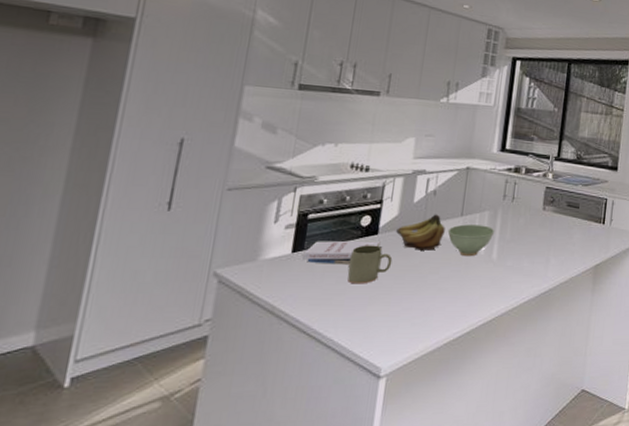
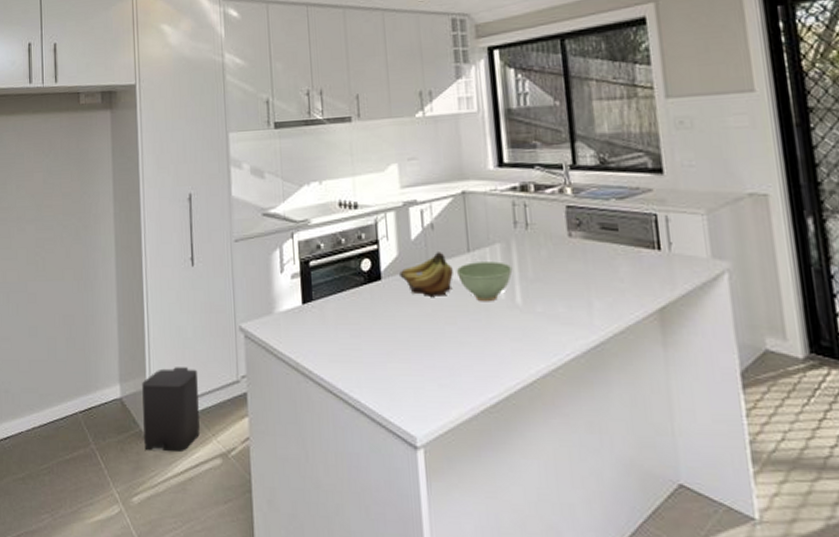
pedal bin: none [56,312,151,401] -> present [142,367,200,452]
books: present [303,240,383,265] -> none [313,287,390,316]
mug: present [347,245,393,284] -> none [358,292,403,338]

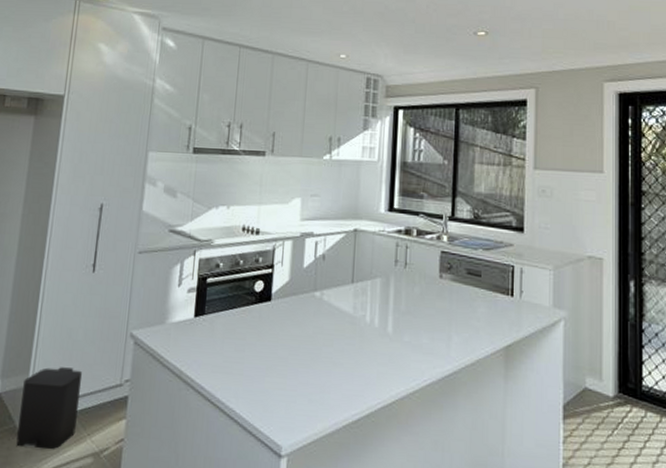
fruit: present [398,252,453,296] -> none [287,280,336,320]
bowl: present [456,261,513,302] -> none [339,292,389,329]

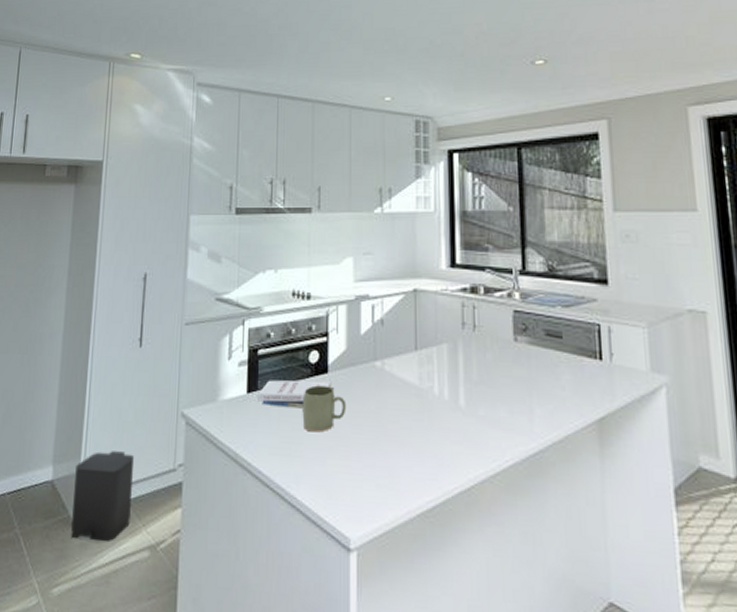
books: none [204,305,276,332] -> present [258,380,335,409]
mug: none [244,311,286,354] -> present [302,385,347,433]

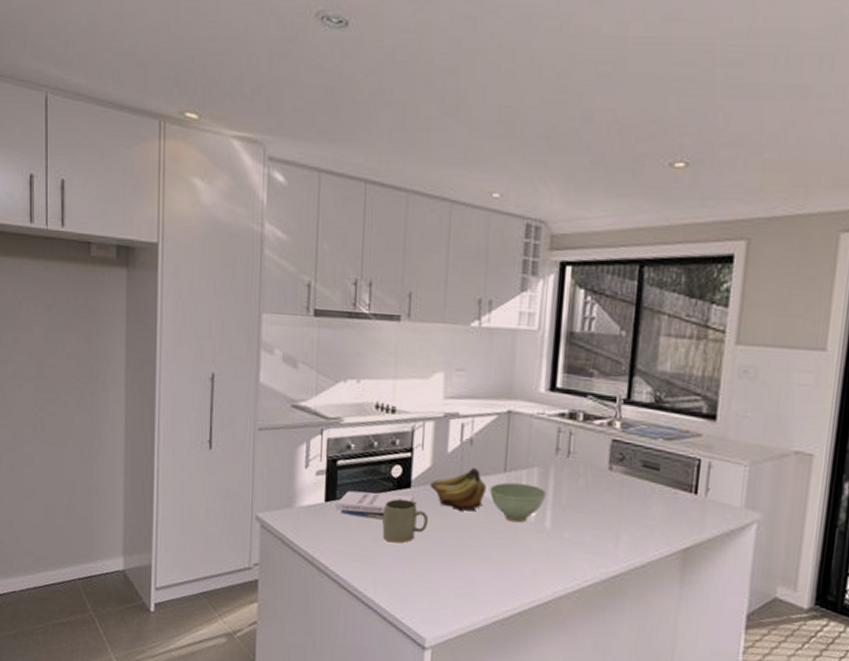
pedal bin: present [71,451,135,541] -> none [146,547,208,627]
fruit: none [345,348,399,393] -> present [429,467,486,511]
bowl: none [402,361,458,403] -> present [489,482,547,523]

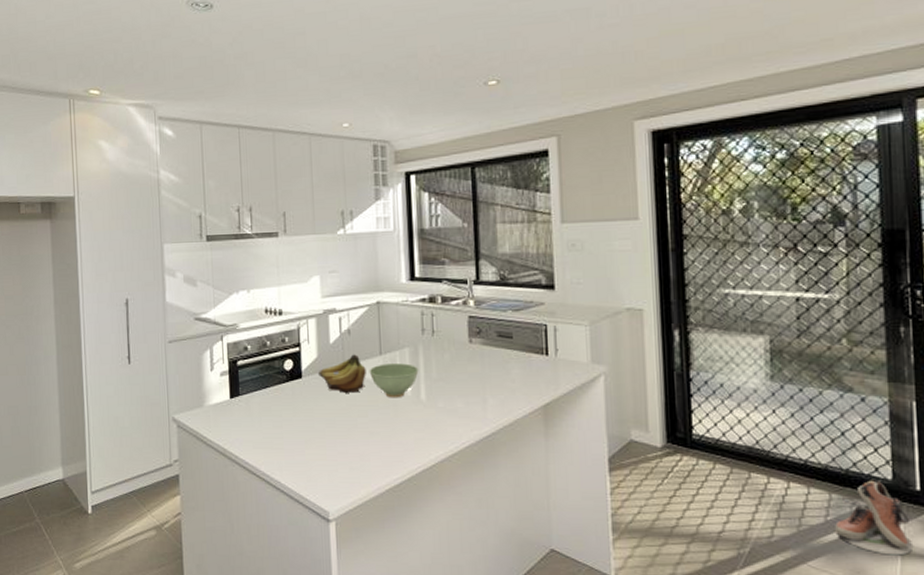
books: present [336,490,417,520] -> none [240,385,309,409]
mug: present [382,499,429,544] -> none [280,389,320,428]

